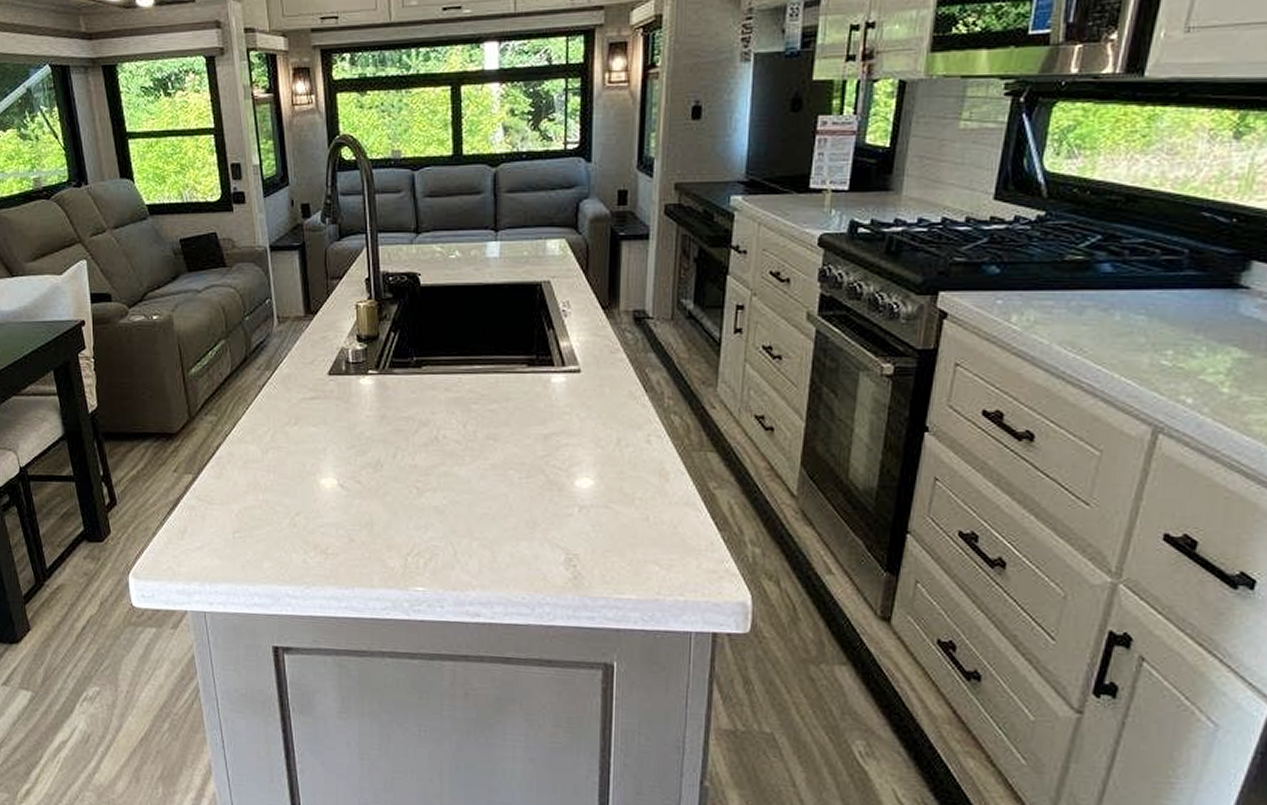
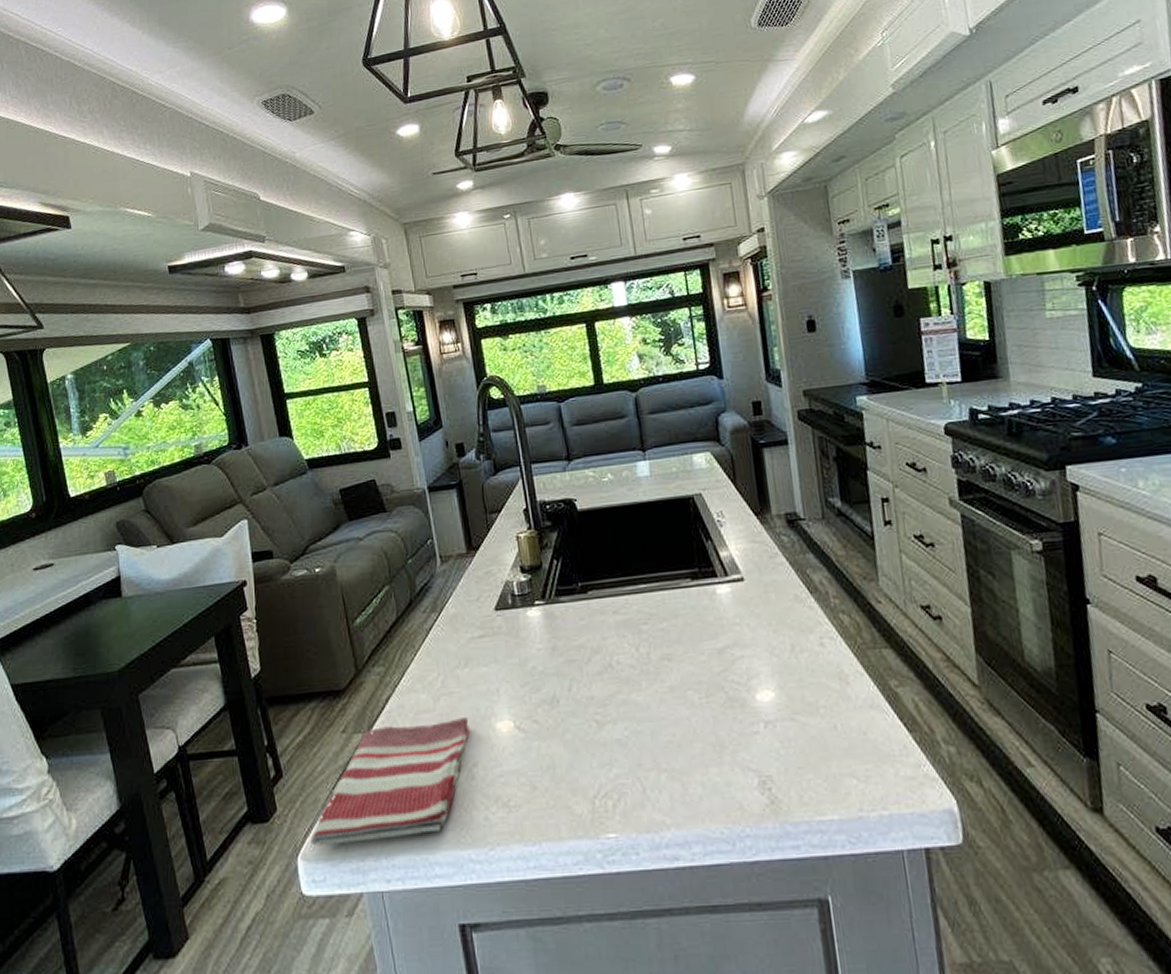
dish towel: none [141,471,296,569] -> present [310,718,471,846]

